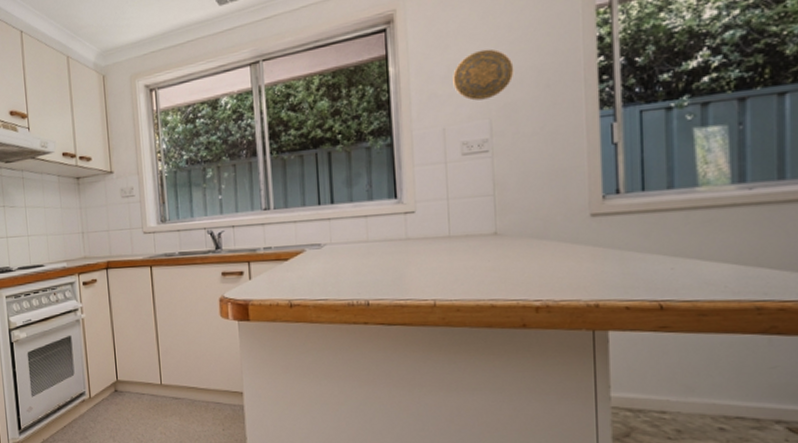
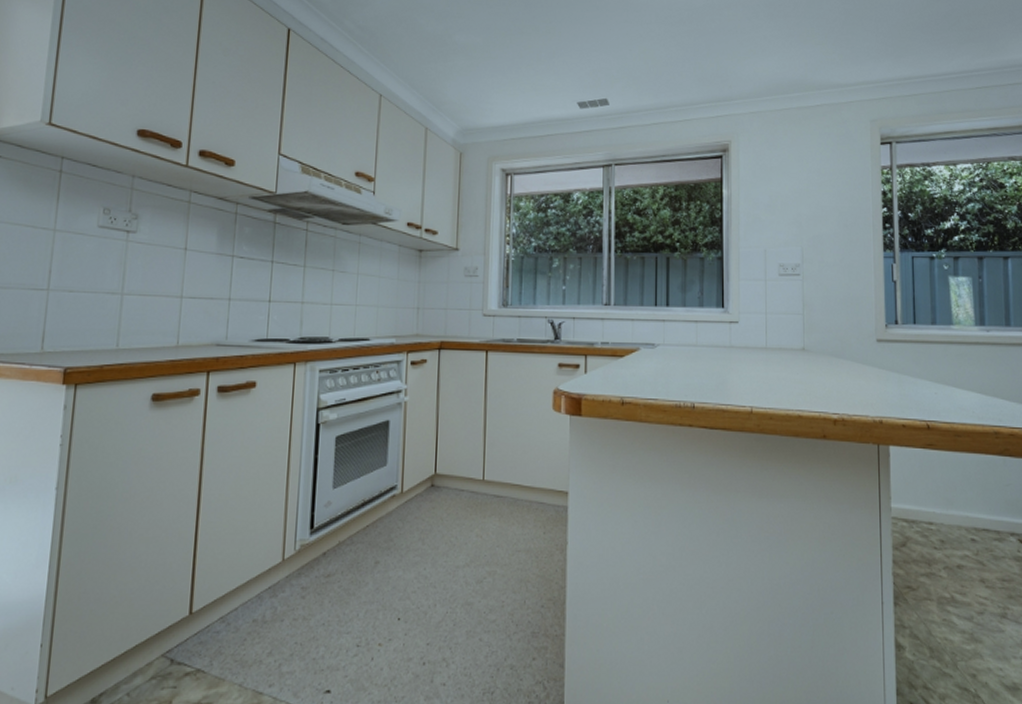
decorative plate: present [453,49,514,101] -> none [774,187,821,230]

